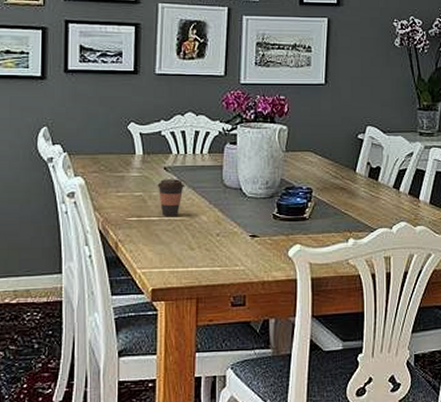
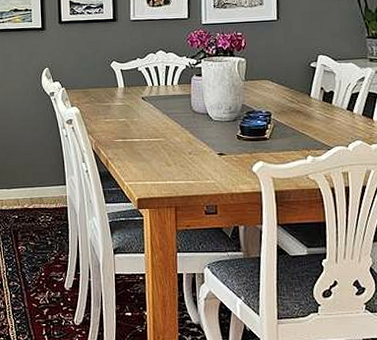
coffee cup: present [157,179,185,216] -> none [137,107,160,138]

